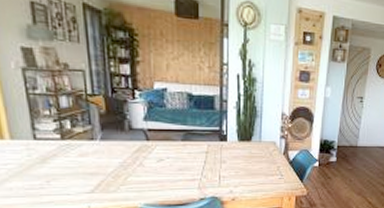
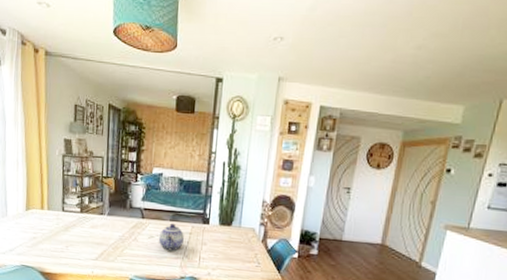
teapot: none [169,143,200,173] -> present [158,223,184,251]

